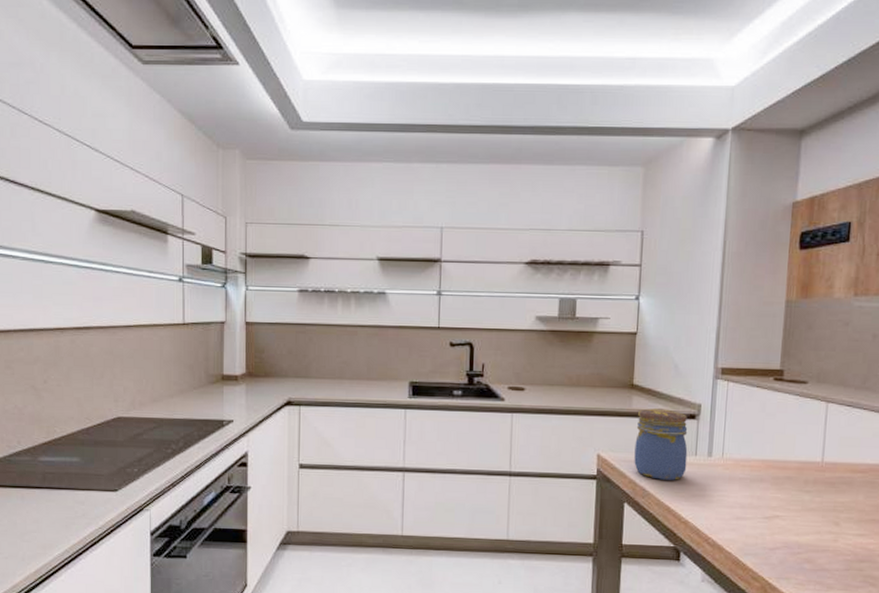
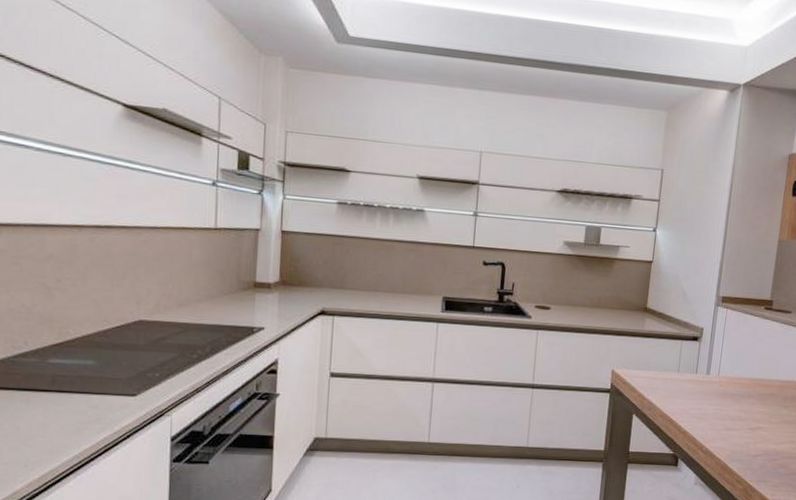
jar: present [634,408,688,480] -> none [643,330,691,395]

